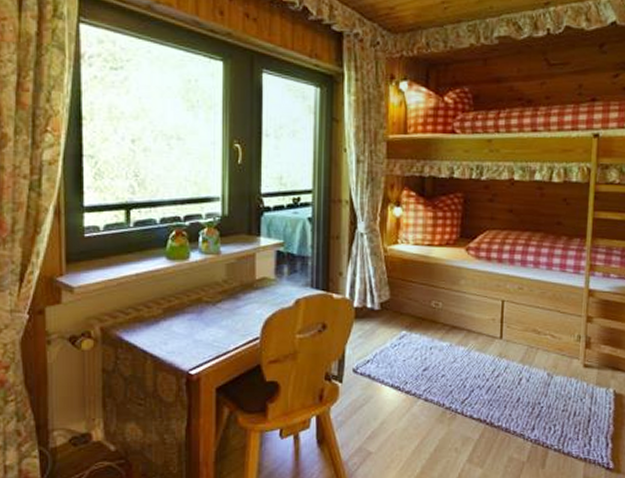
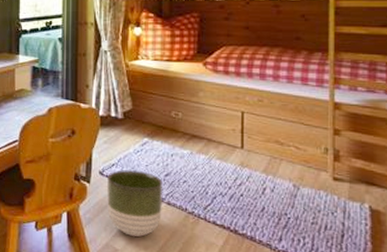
planter: none [361,366,420,437] -> present [107,170,162,237]

